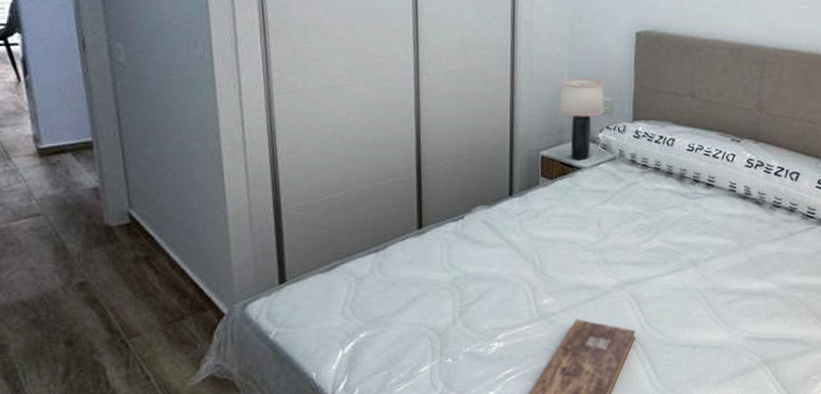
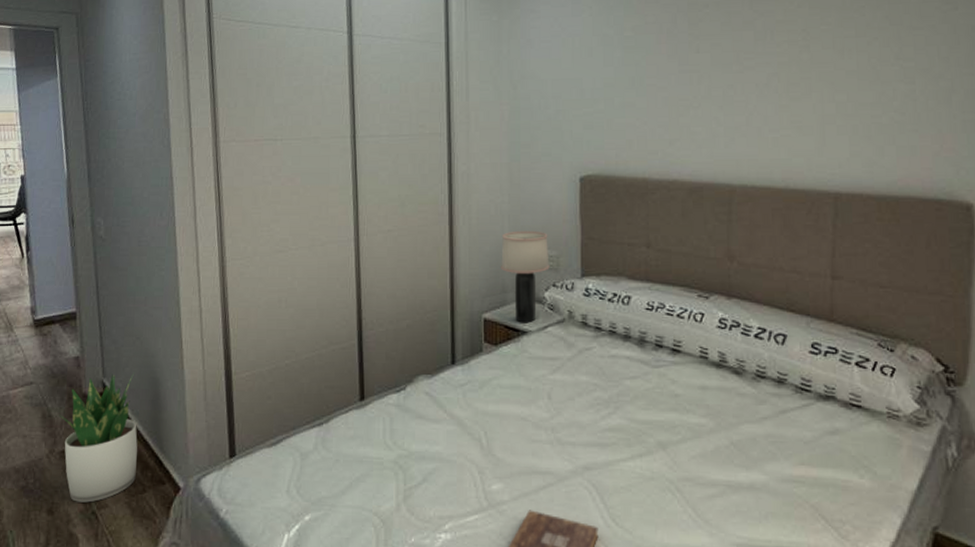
planter: none [75,204,173,332] -> present [59,373,138,503]

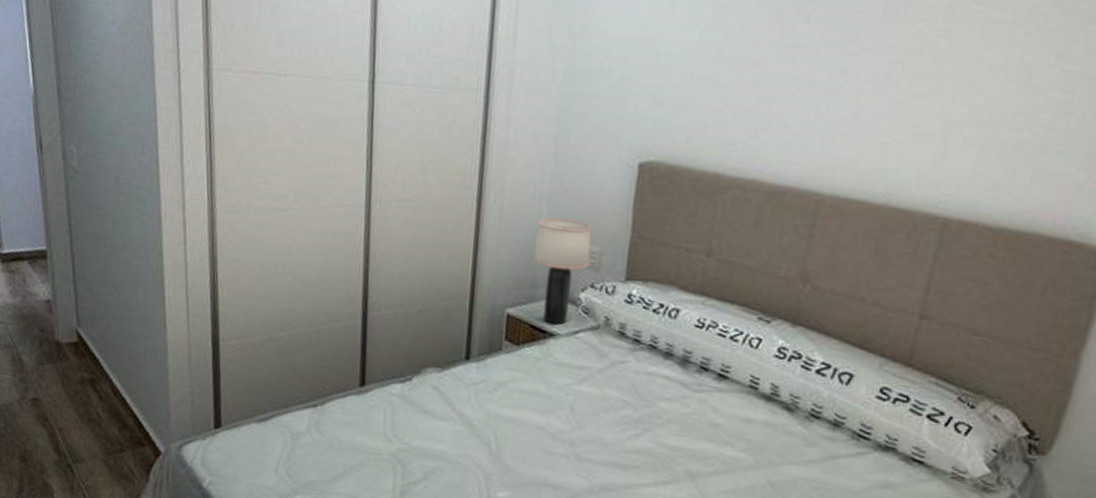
planter: present [59,373,138,503] -> none [30,323,115,455]

